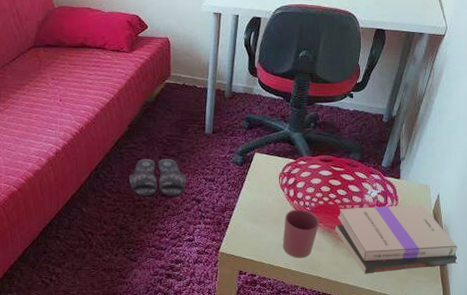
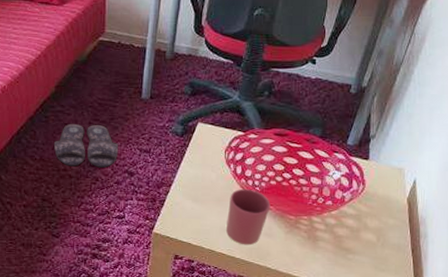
books: present [335,204,459,274] -> none [288,190,437,268]

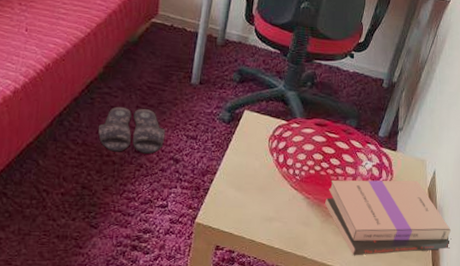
mug: present [225,188,271,246] -> none [266,177,309,235]
books: none [288,190,437,268] -> present [325,180,452,256]

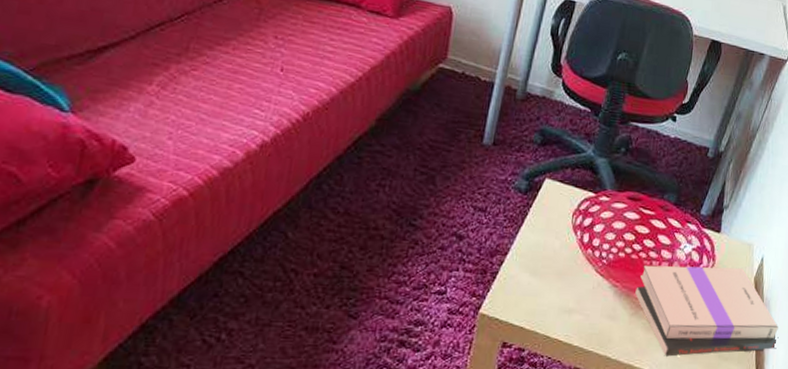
slippers: present [98,106,166,154] -> none [365,168,449,228]

